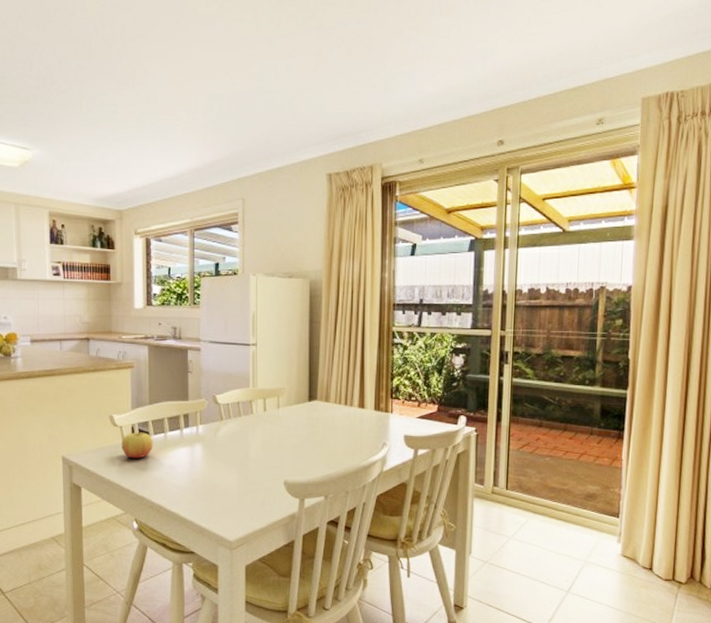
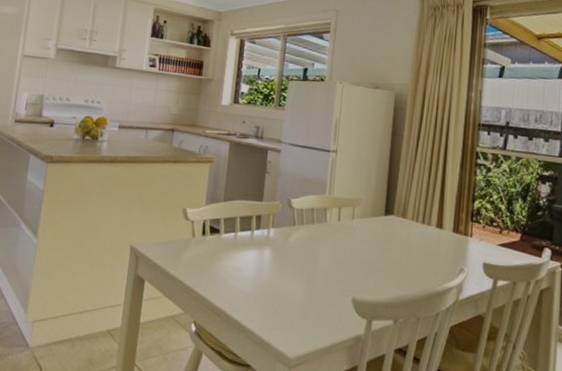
apple: present [122,432,153,459] -> none [190,228,223,257]

